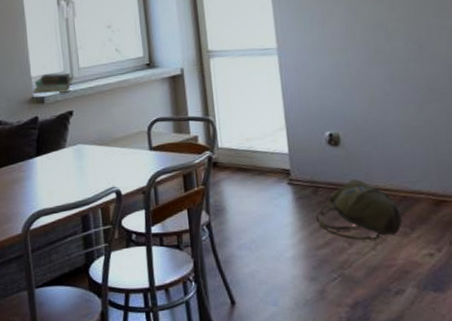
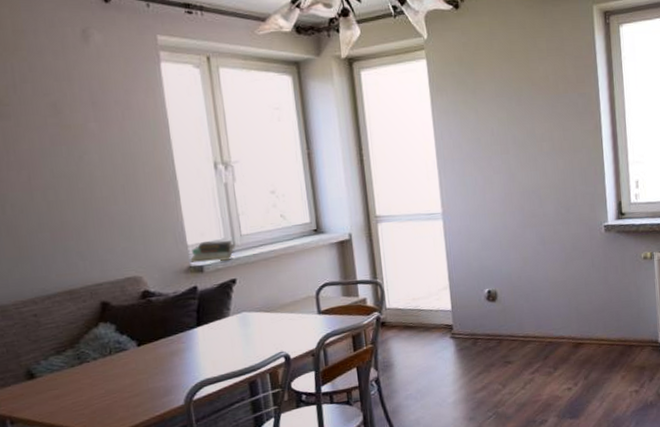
backpack: present [316,179,402,241] -> none [475,329,547,382]

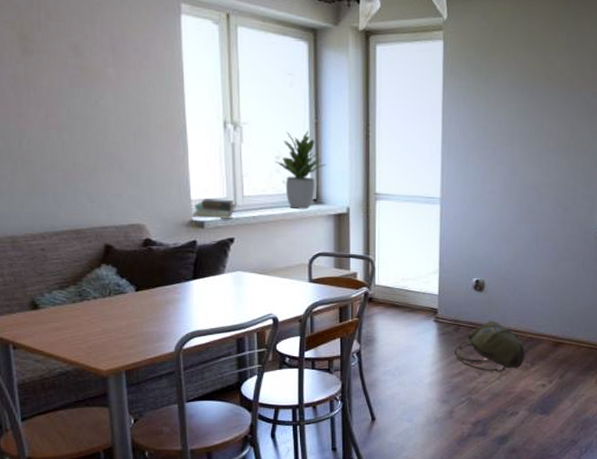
potted plant: none [270,162,323,242] -> present [275,130,326,210]
backpack: none [475,329,547,382] -> present [454,321,525,372]

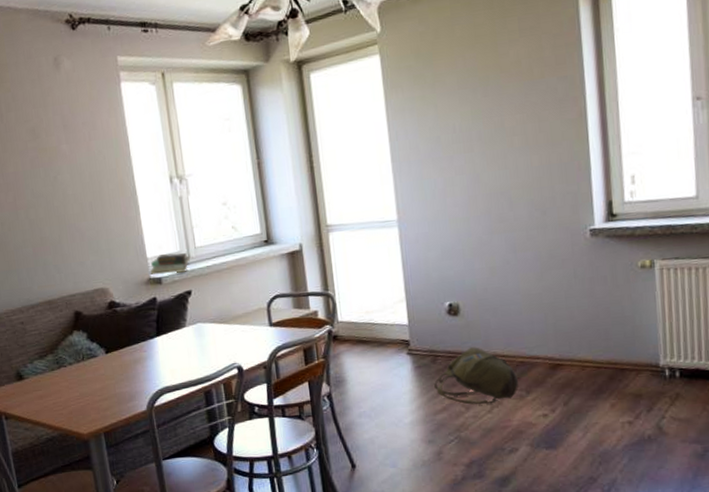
potted plant: present [275,130,326,210] -> none [222,172,273,254]

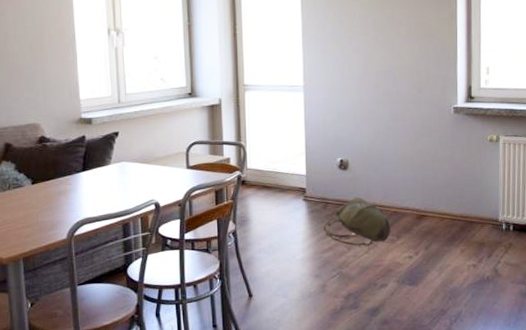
books: present [150,252,190,275] -> none [81,97,120,116]

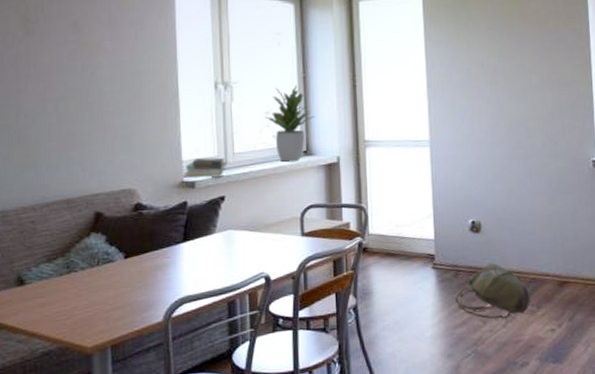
books: none [81,97,120,116] -> present [183,157,227,179]
potted plant: none [153,32,199,103] -> present [265,85,315,163]

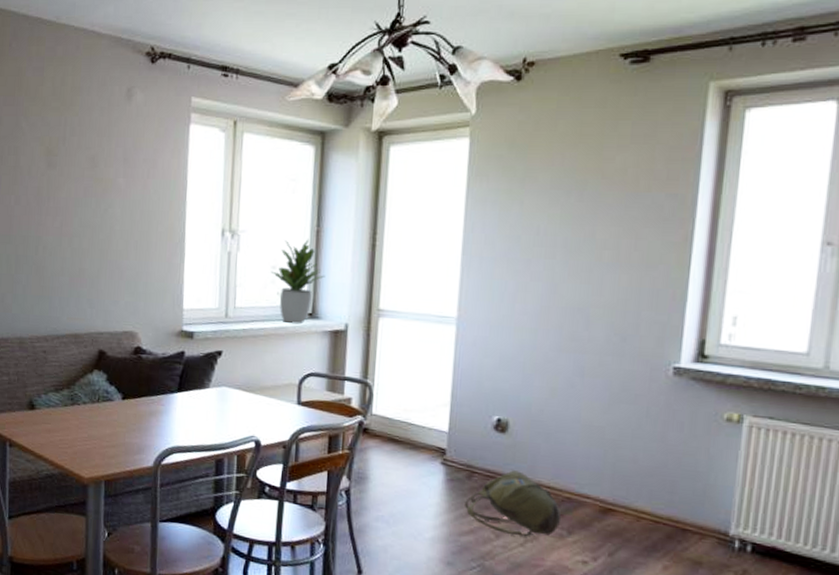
books: present [183,157,227,179] -> none [183,308,227,332]

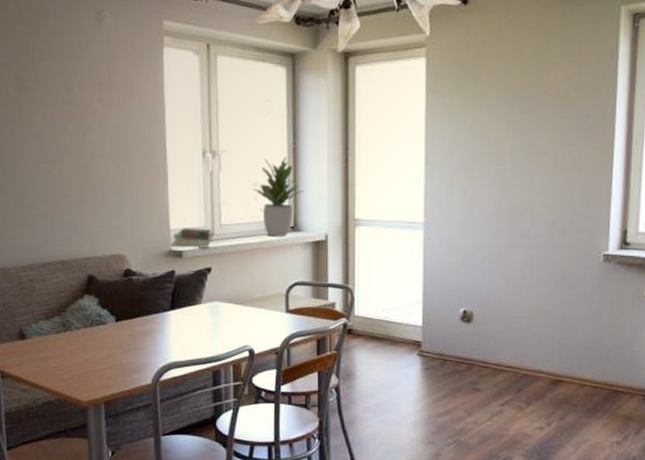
books: none [183,308,227,332] -> present [171,228,214,249]
backpack: present [465,470,561,537] -> none [440,355,520,412]

